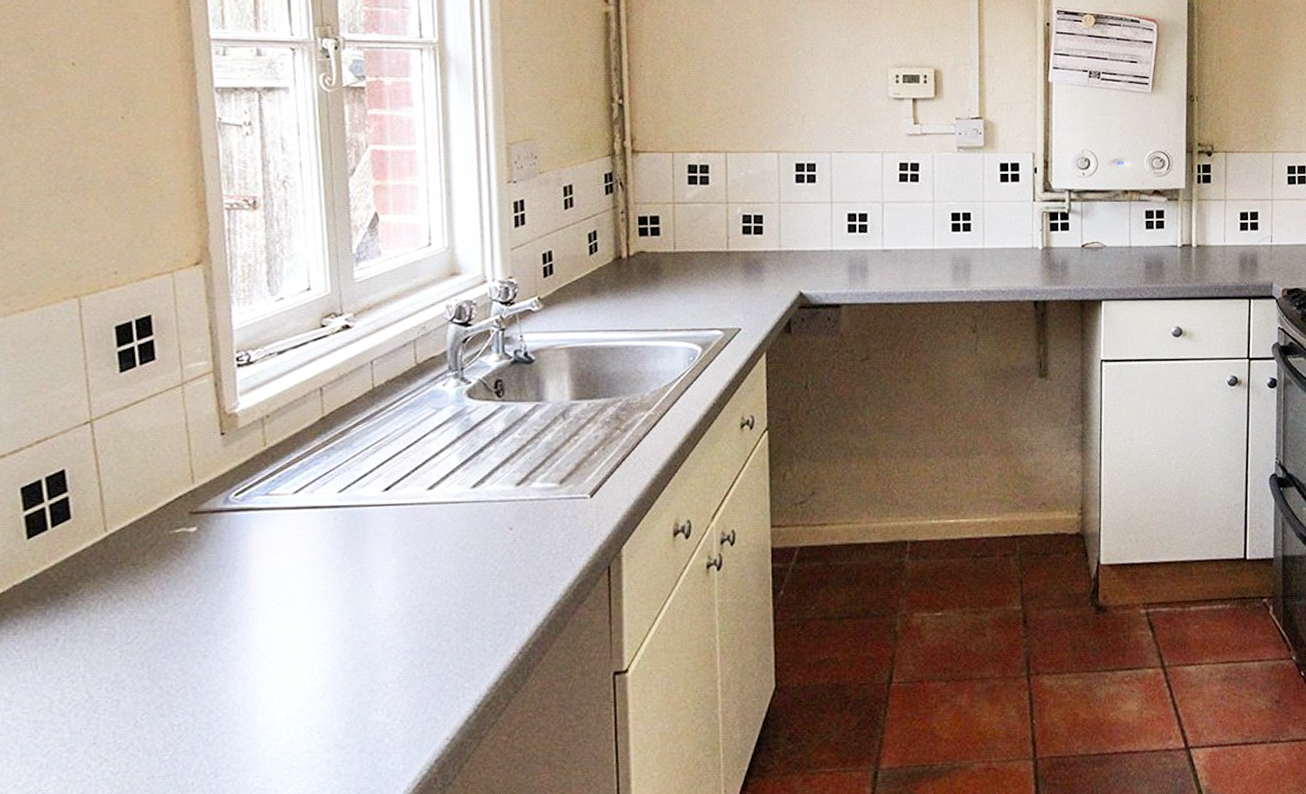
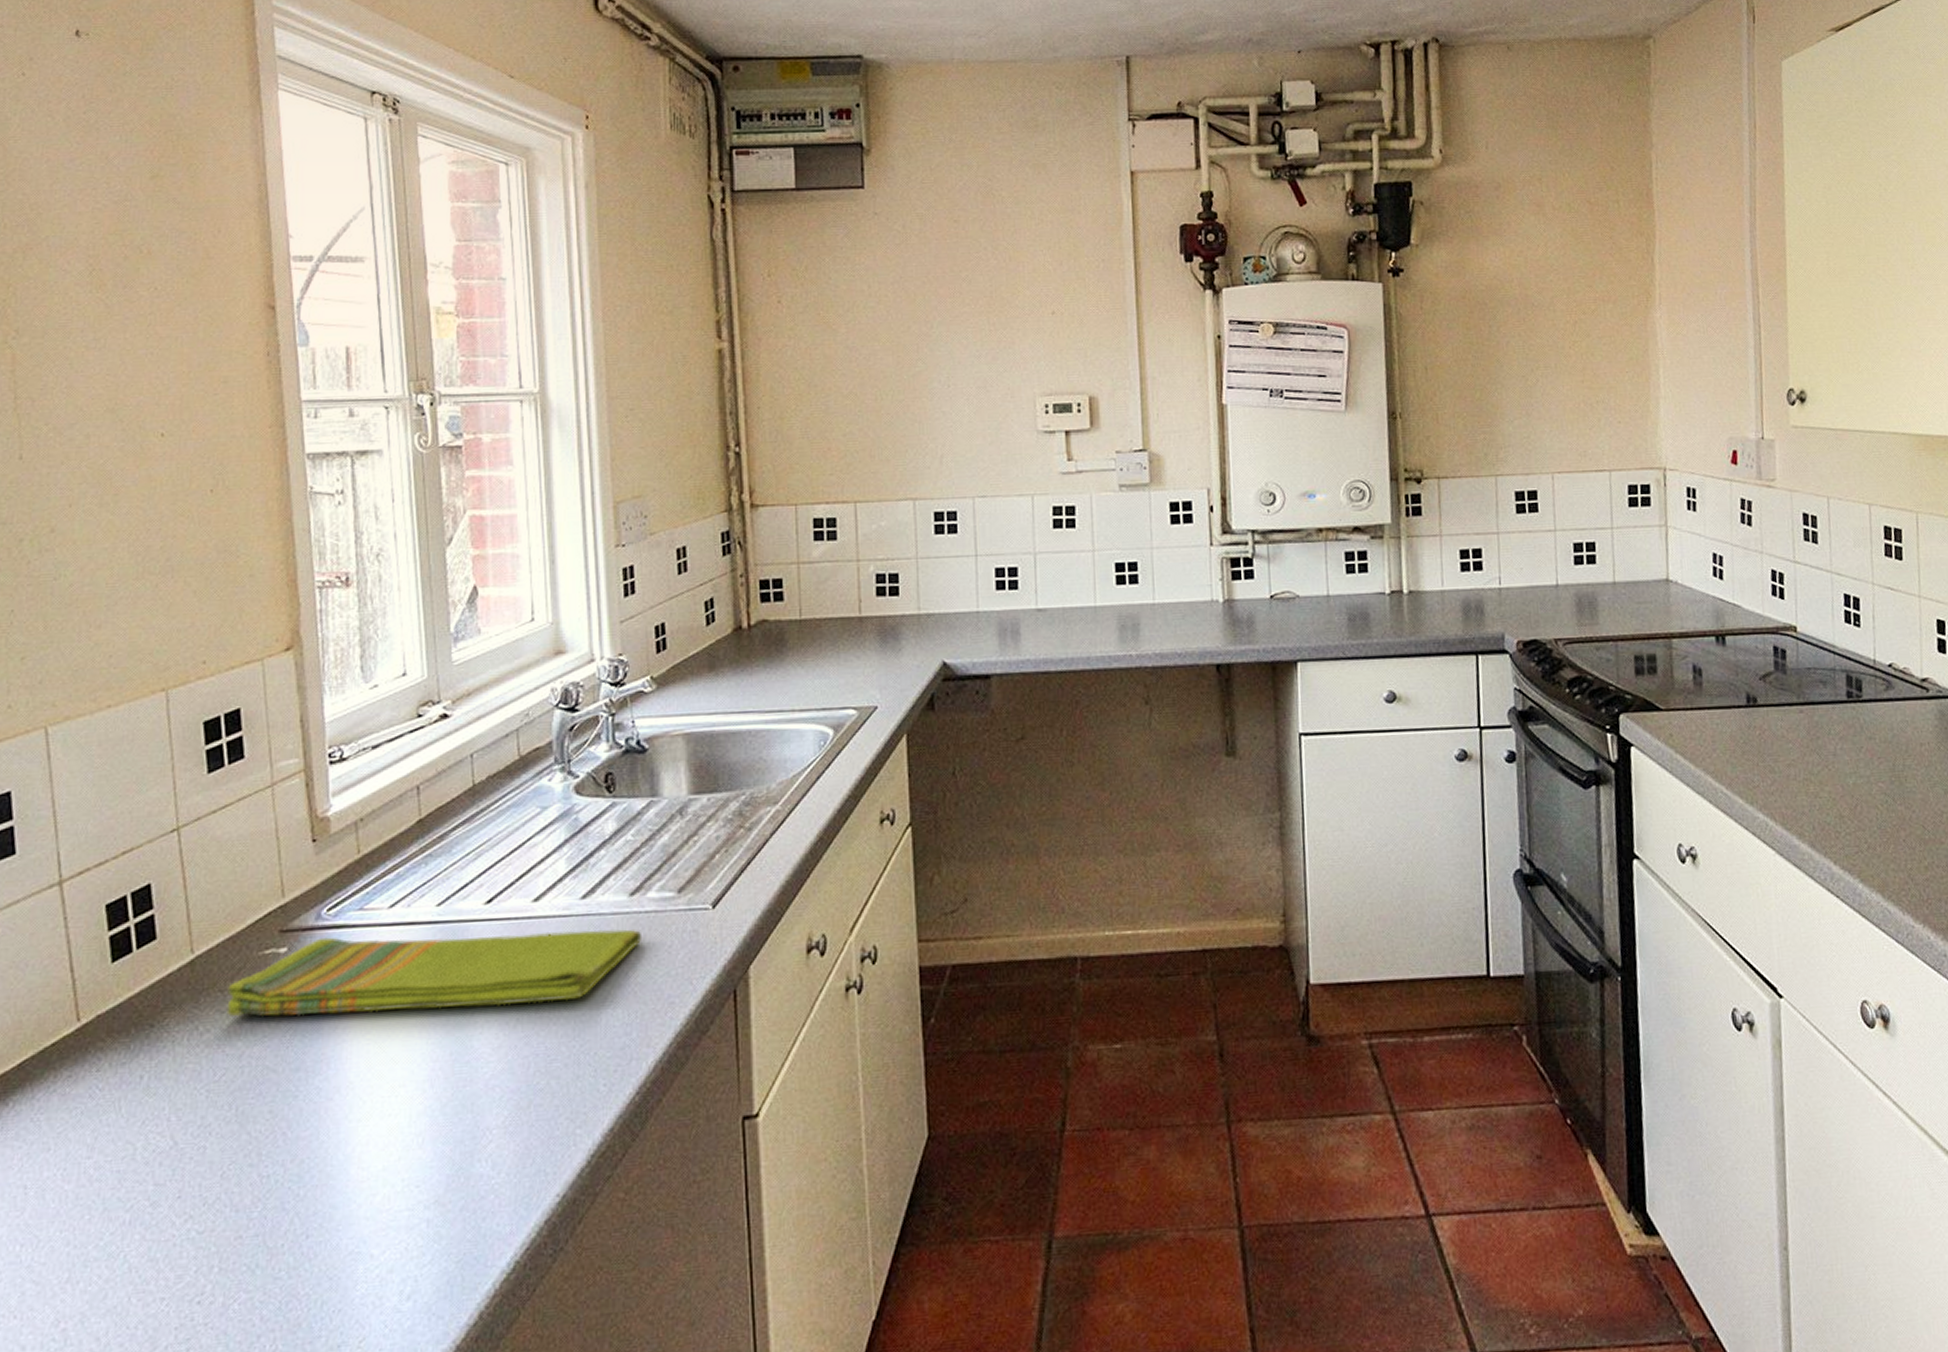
dish towel: none [139,514,526,588] -> present [226,929,641,1017]

